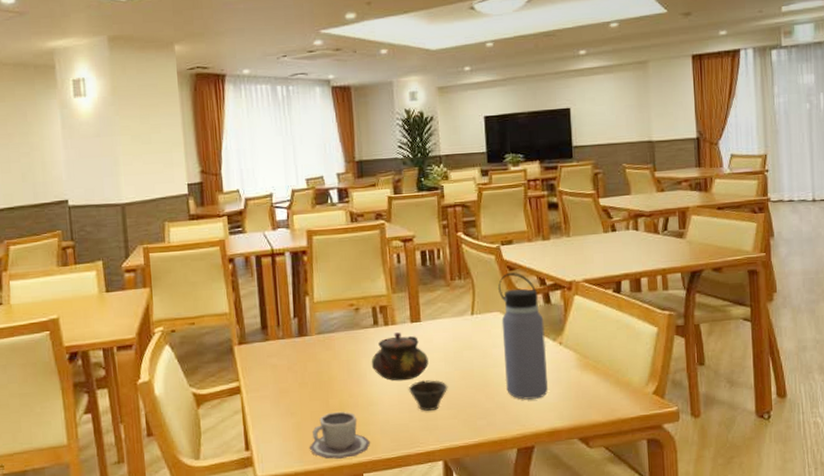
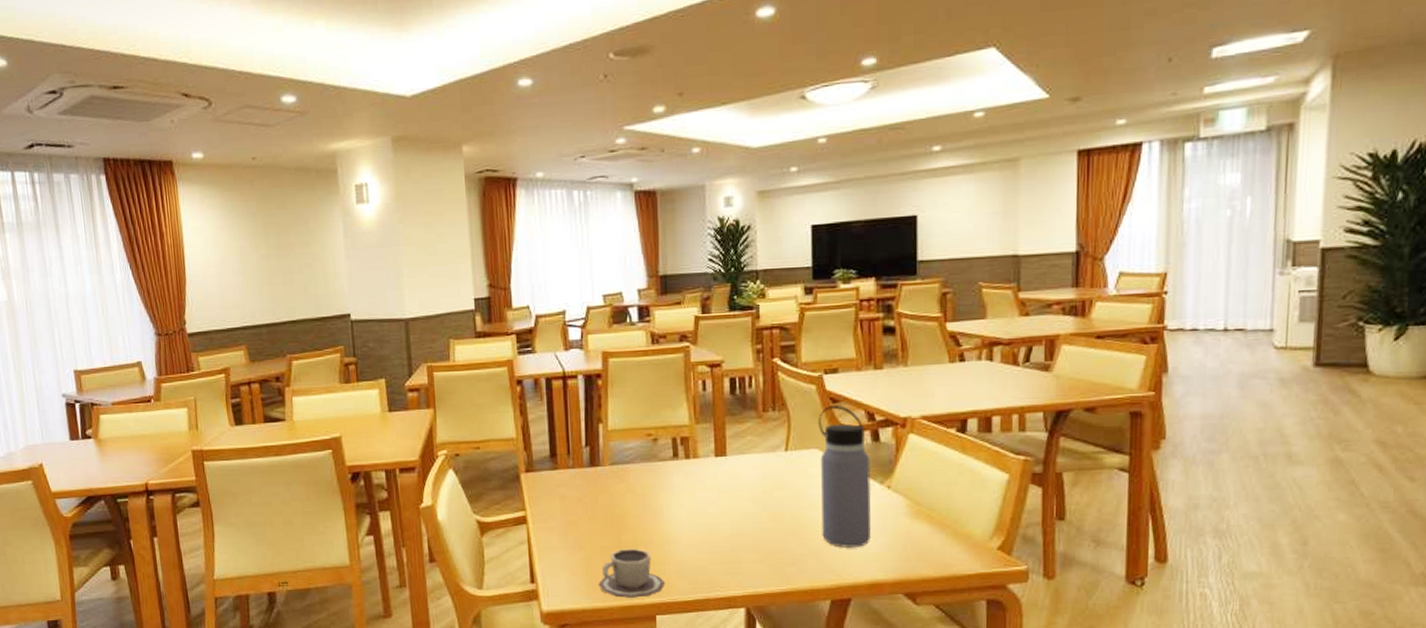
teapot: present [371,332,429,381] -> none [669,467,733,520]
cup: present [408,380,448,411] -> none [709,520,755,553]

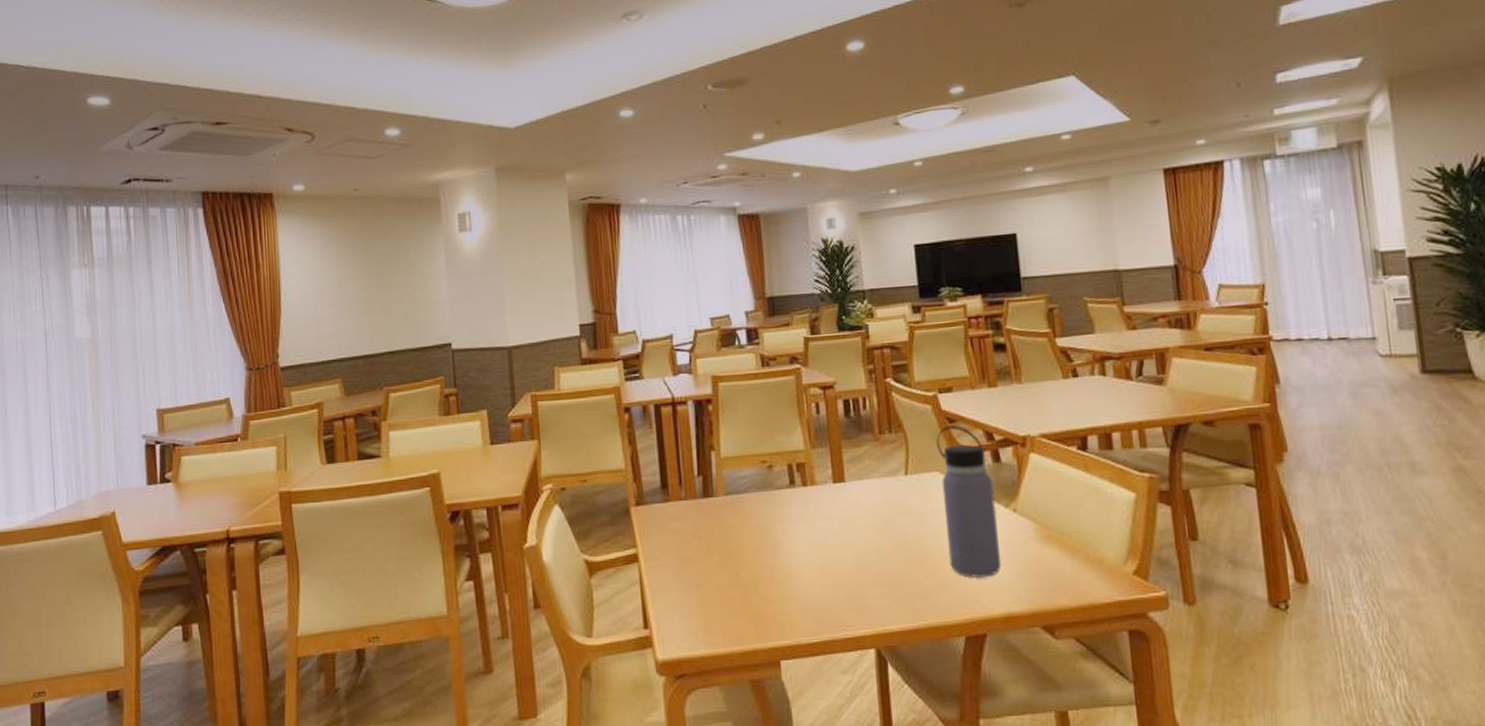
cup: present [598,548,666,598] -> none [716,585,789,642]

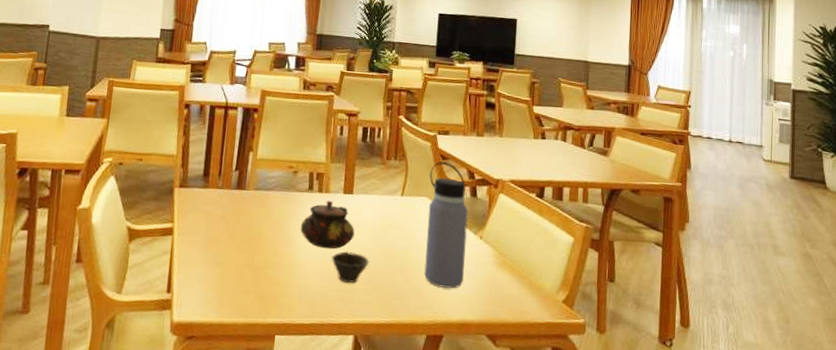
teapot: none [787,494,855,552] -> present [300,201,355,249]
cup: none [831,551,879,588] -> present [331,252,369,283]

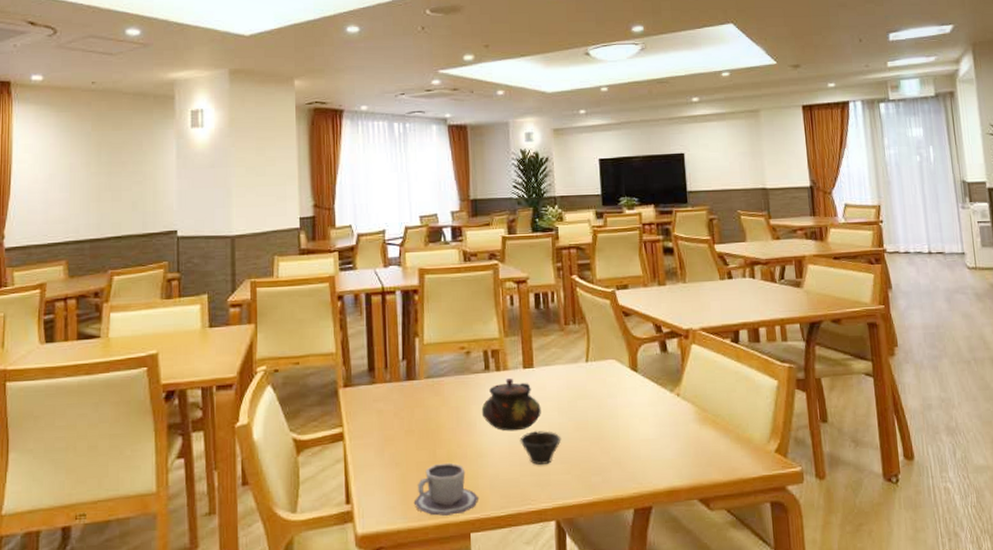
cup: none [227,268,288,317] -> present [413,462,480,516]
water bottle: present [424,161,468,289] -> none [612,318,666,455]

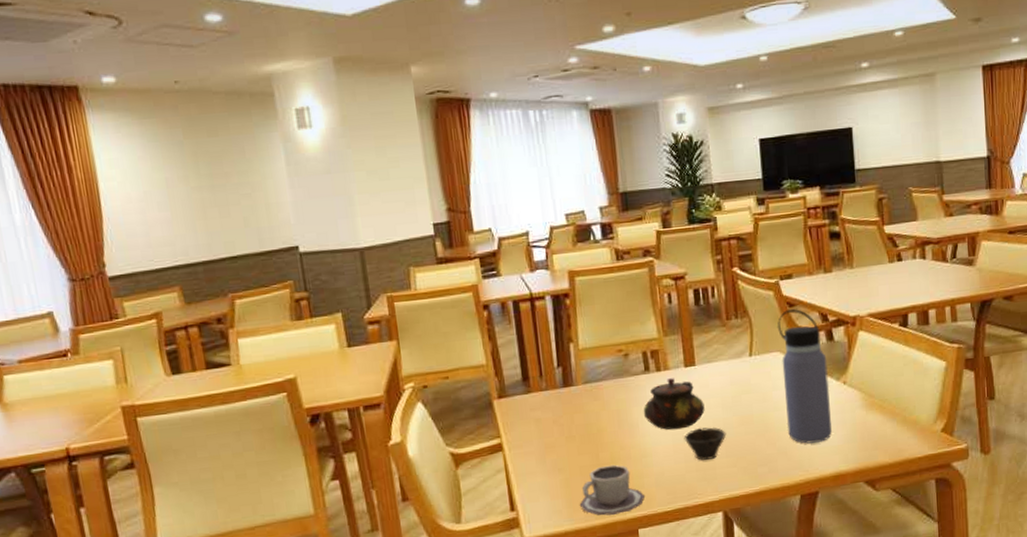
water bottle: none [612,318,666,455] -> present [777,308,832,444]

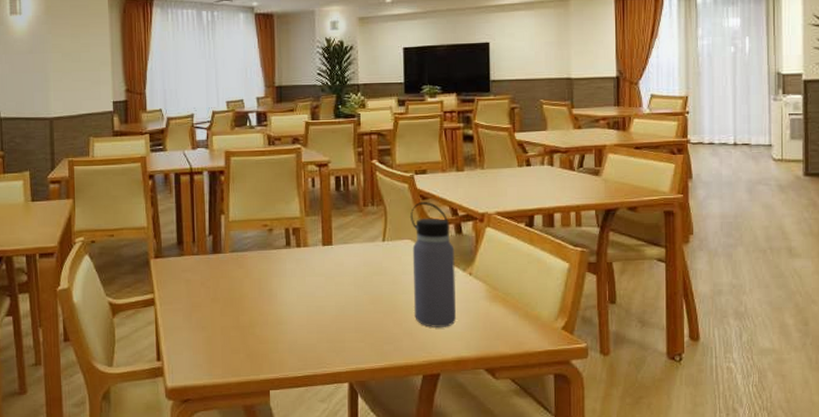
cup: present [579,464,646,516] -> none [218,328,279,374]
teapot: present [643,378,705,430] -> none [282,255,338,302]
cup: present [684,427,727,460] -> none [317,303,357,333]

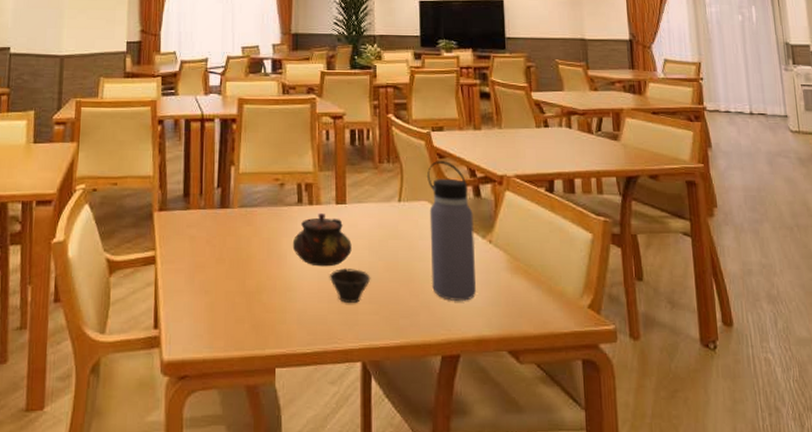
teapot: none [282,255,338,302] -> present [292,213,352,267]
cup: none [317,303,357,333] -> present [329,268,371,303]

